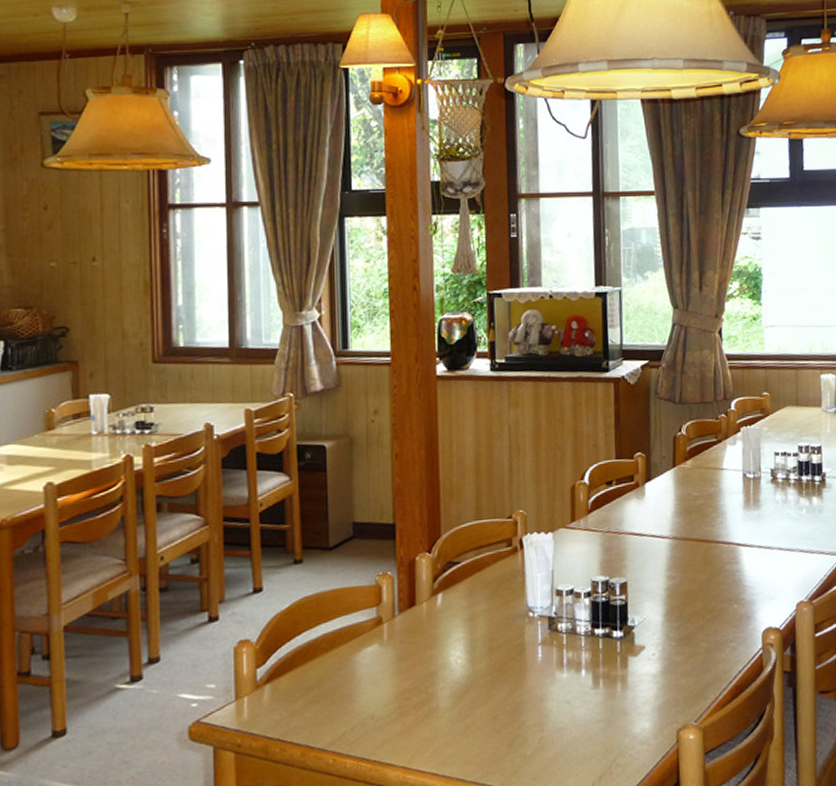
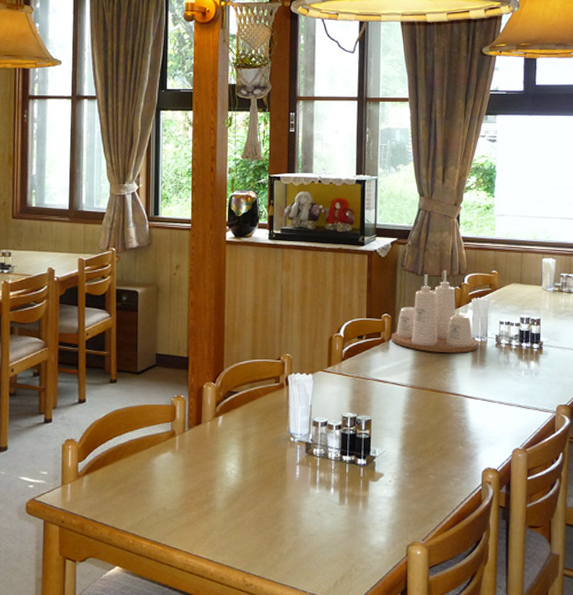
condiment set: none [646,395,751,495] -> present [391,270,479,353]

